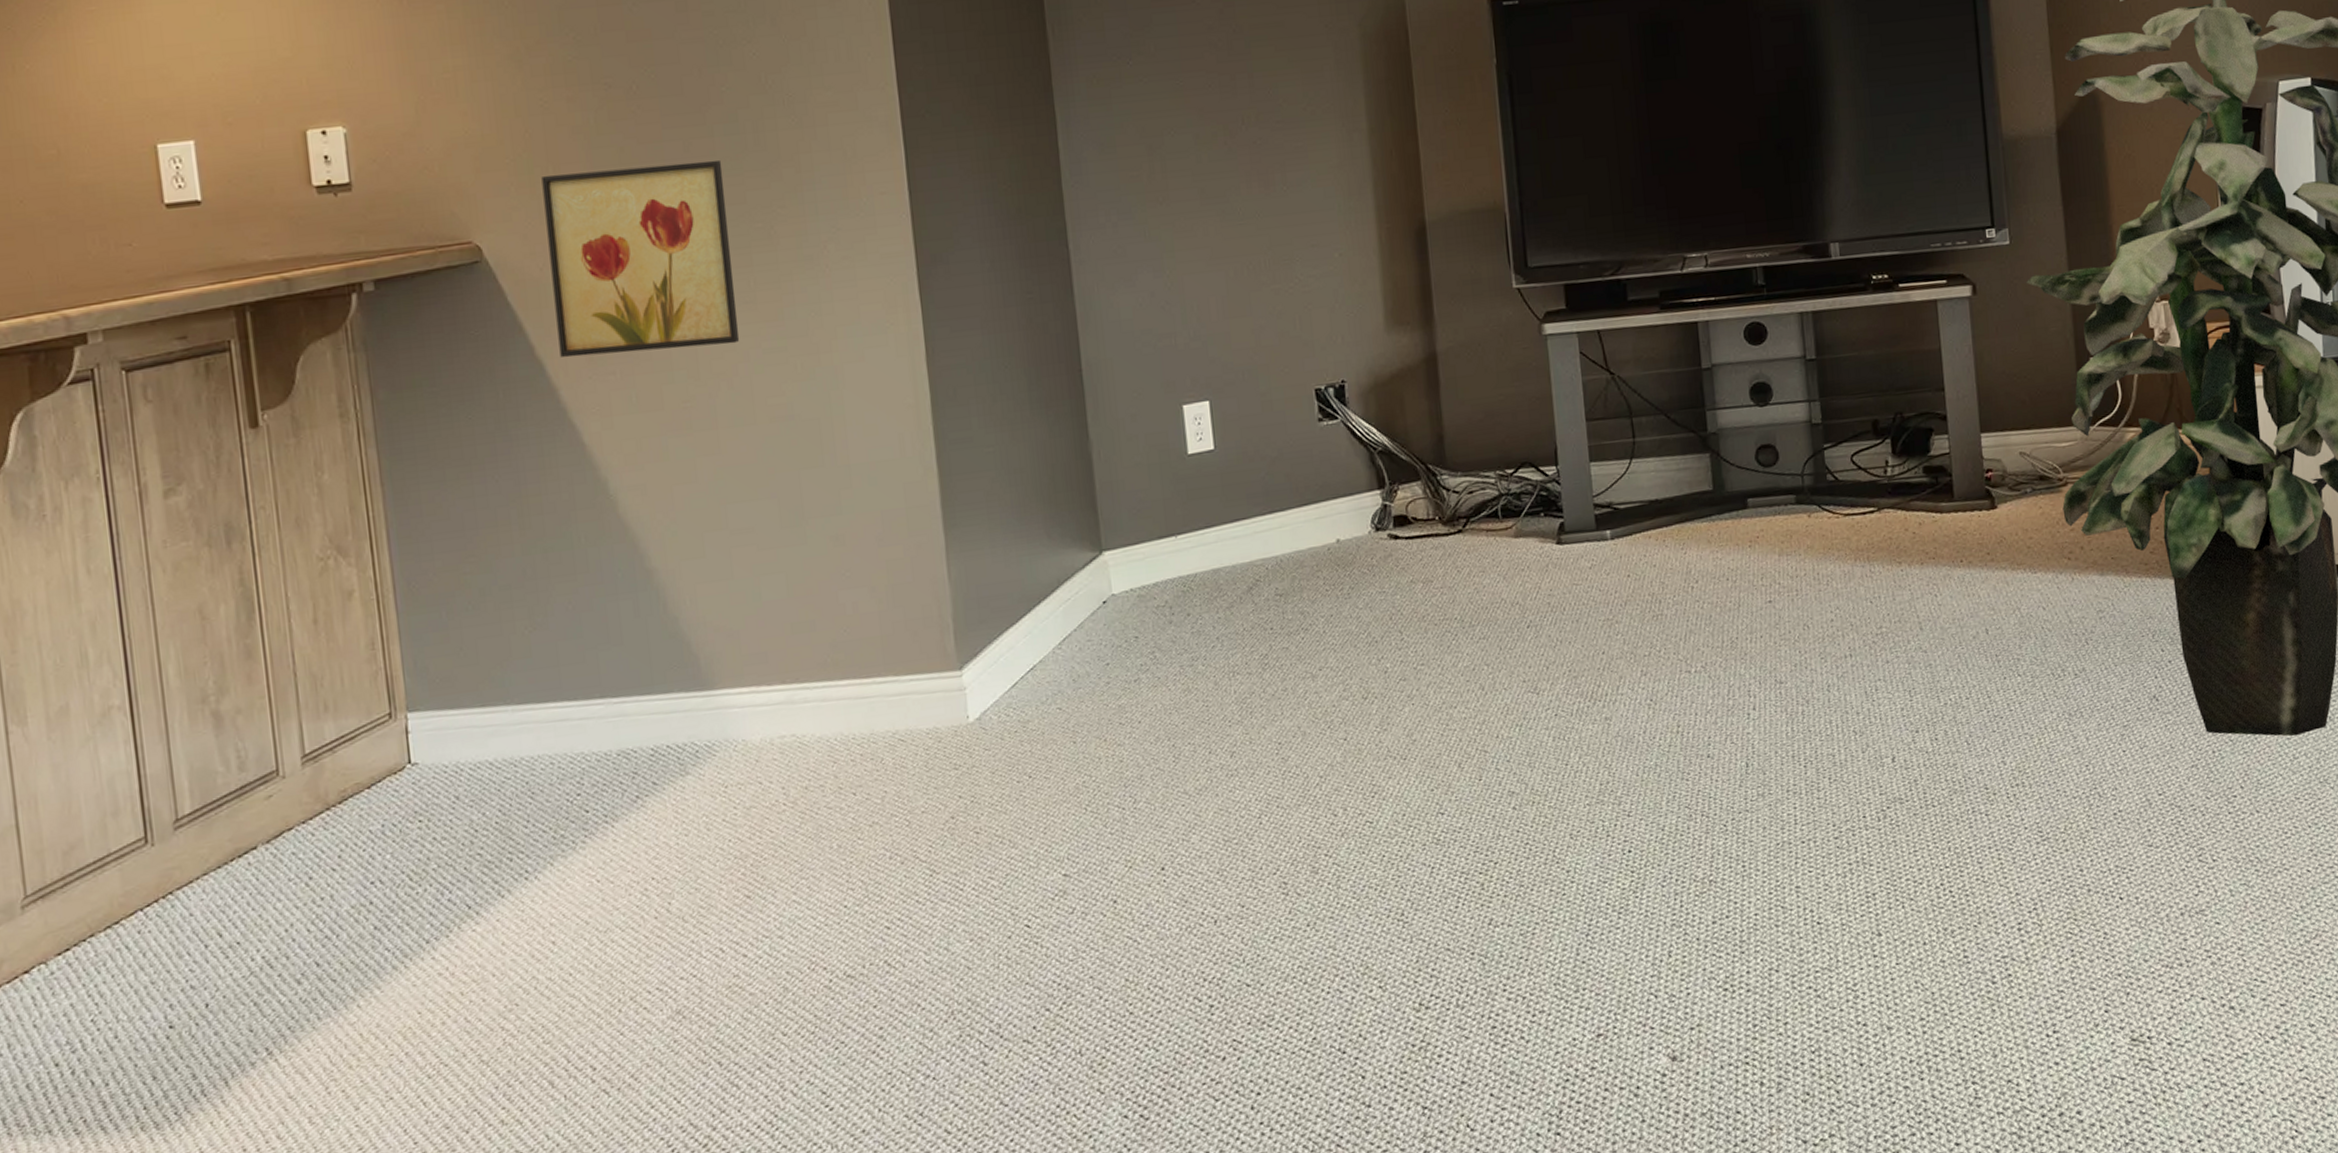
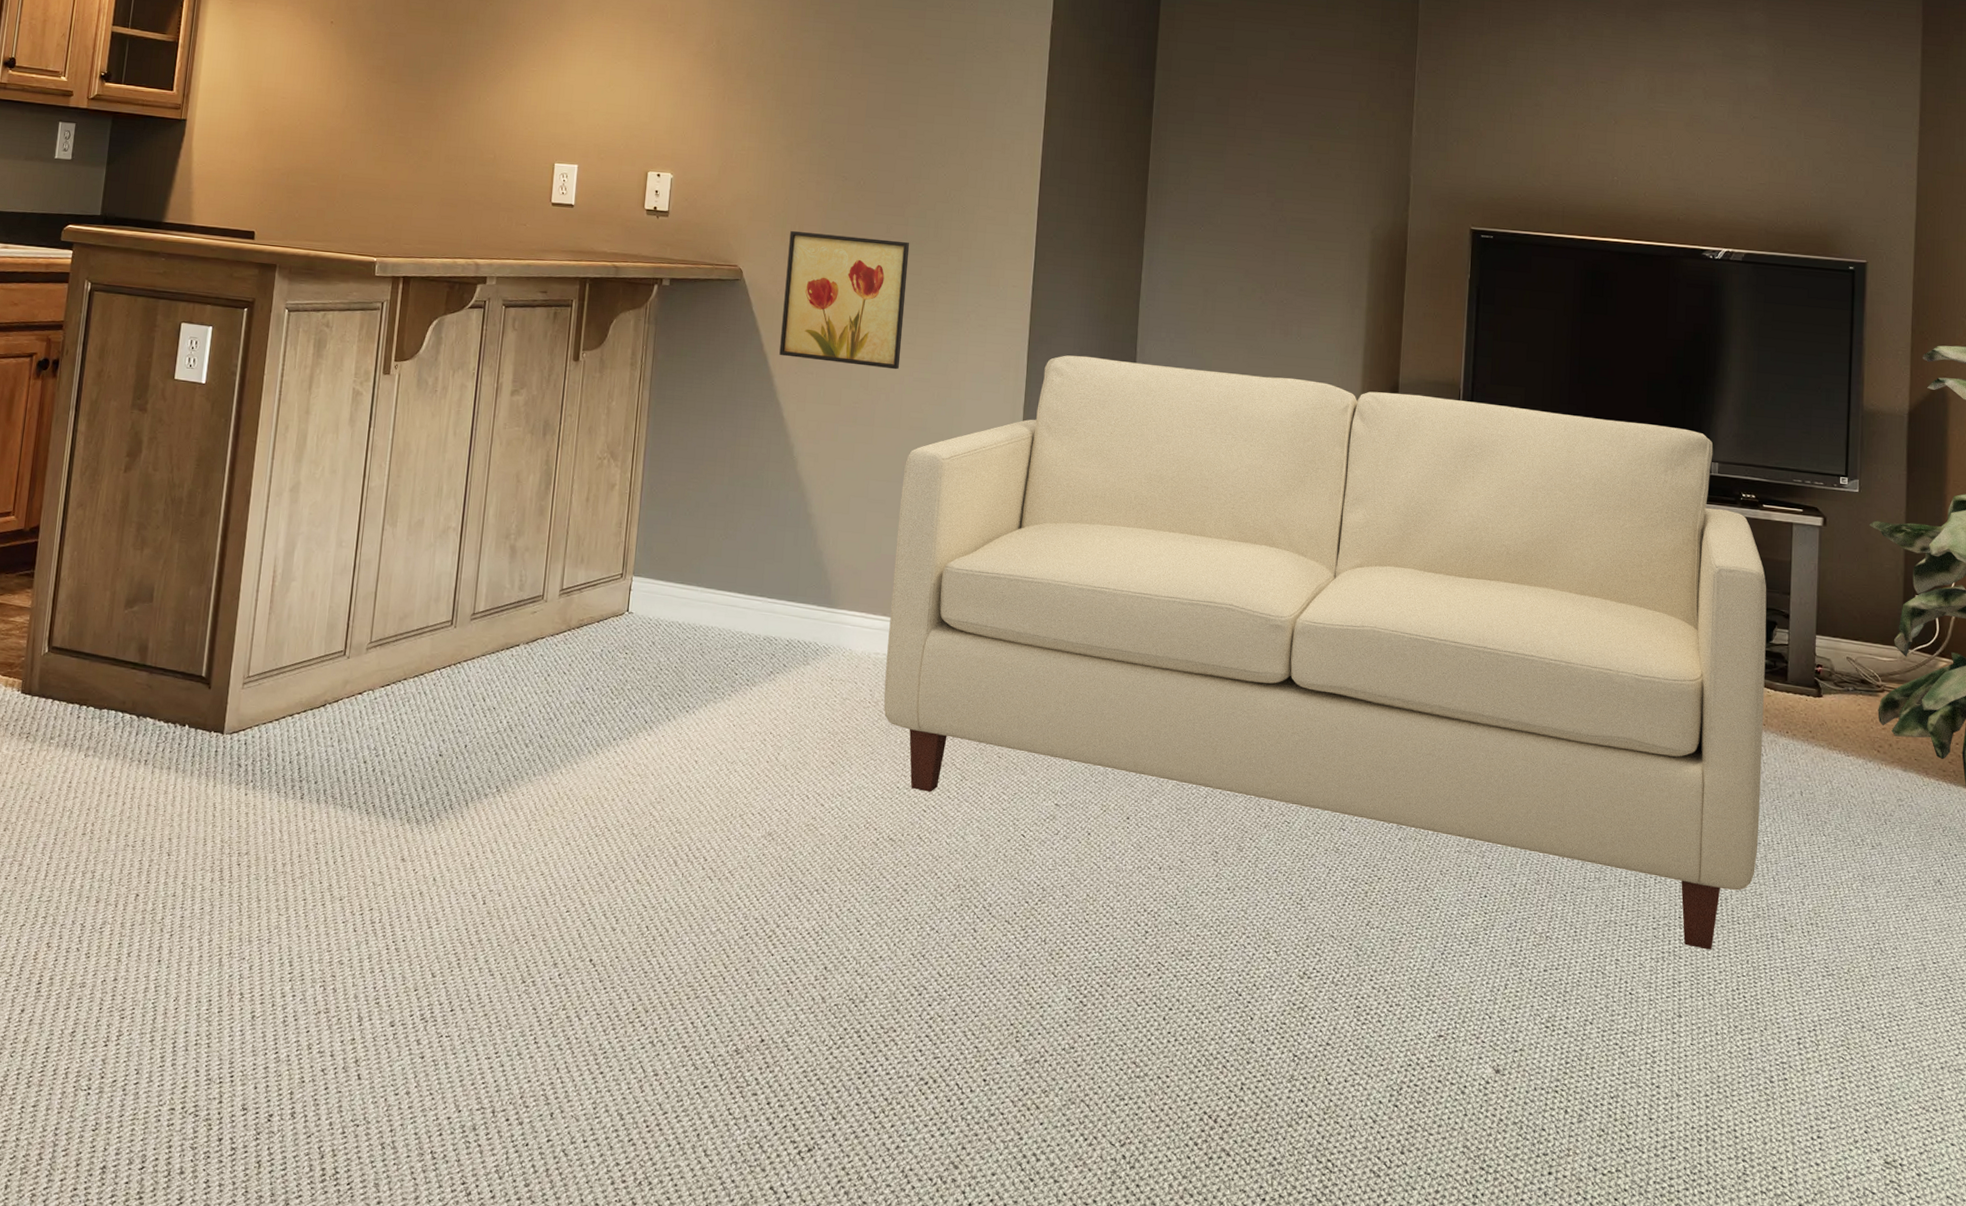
sofa: none [773,207,1945,903] -> present [884,355,1767,950]

